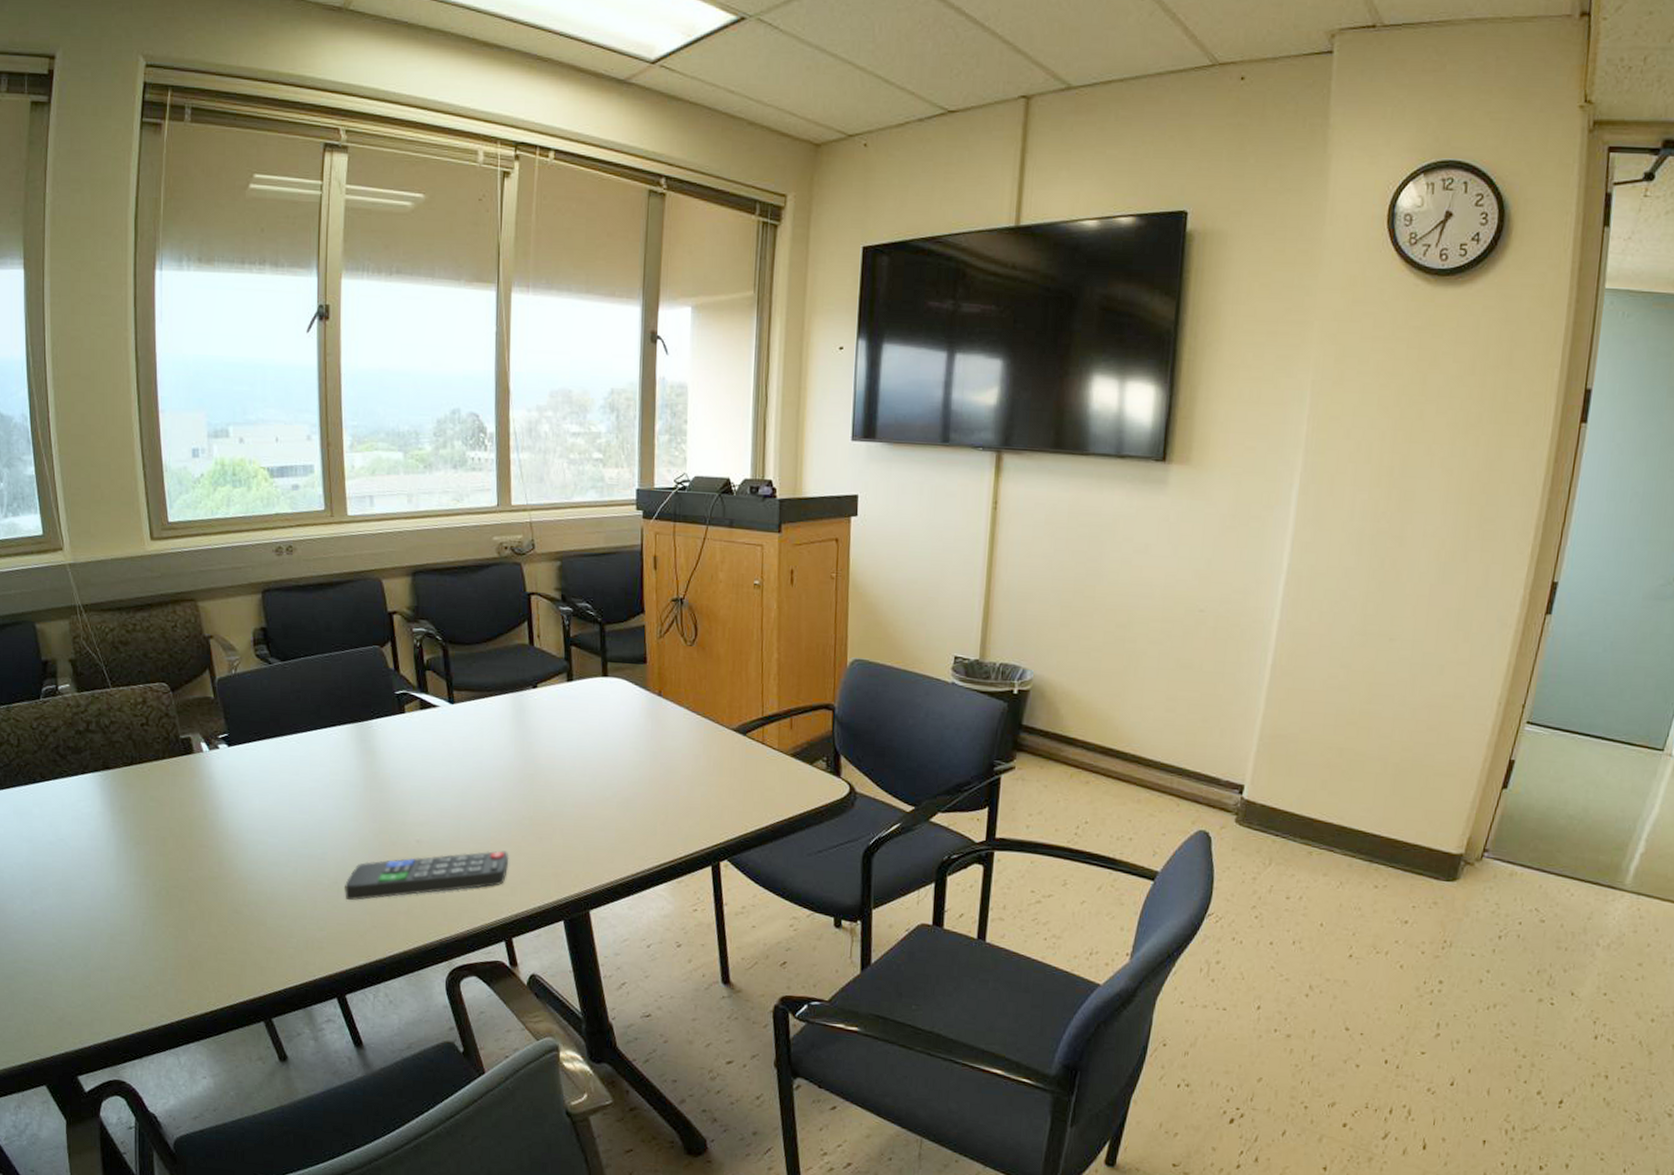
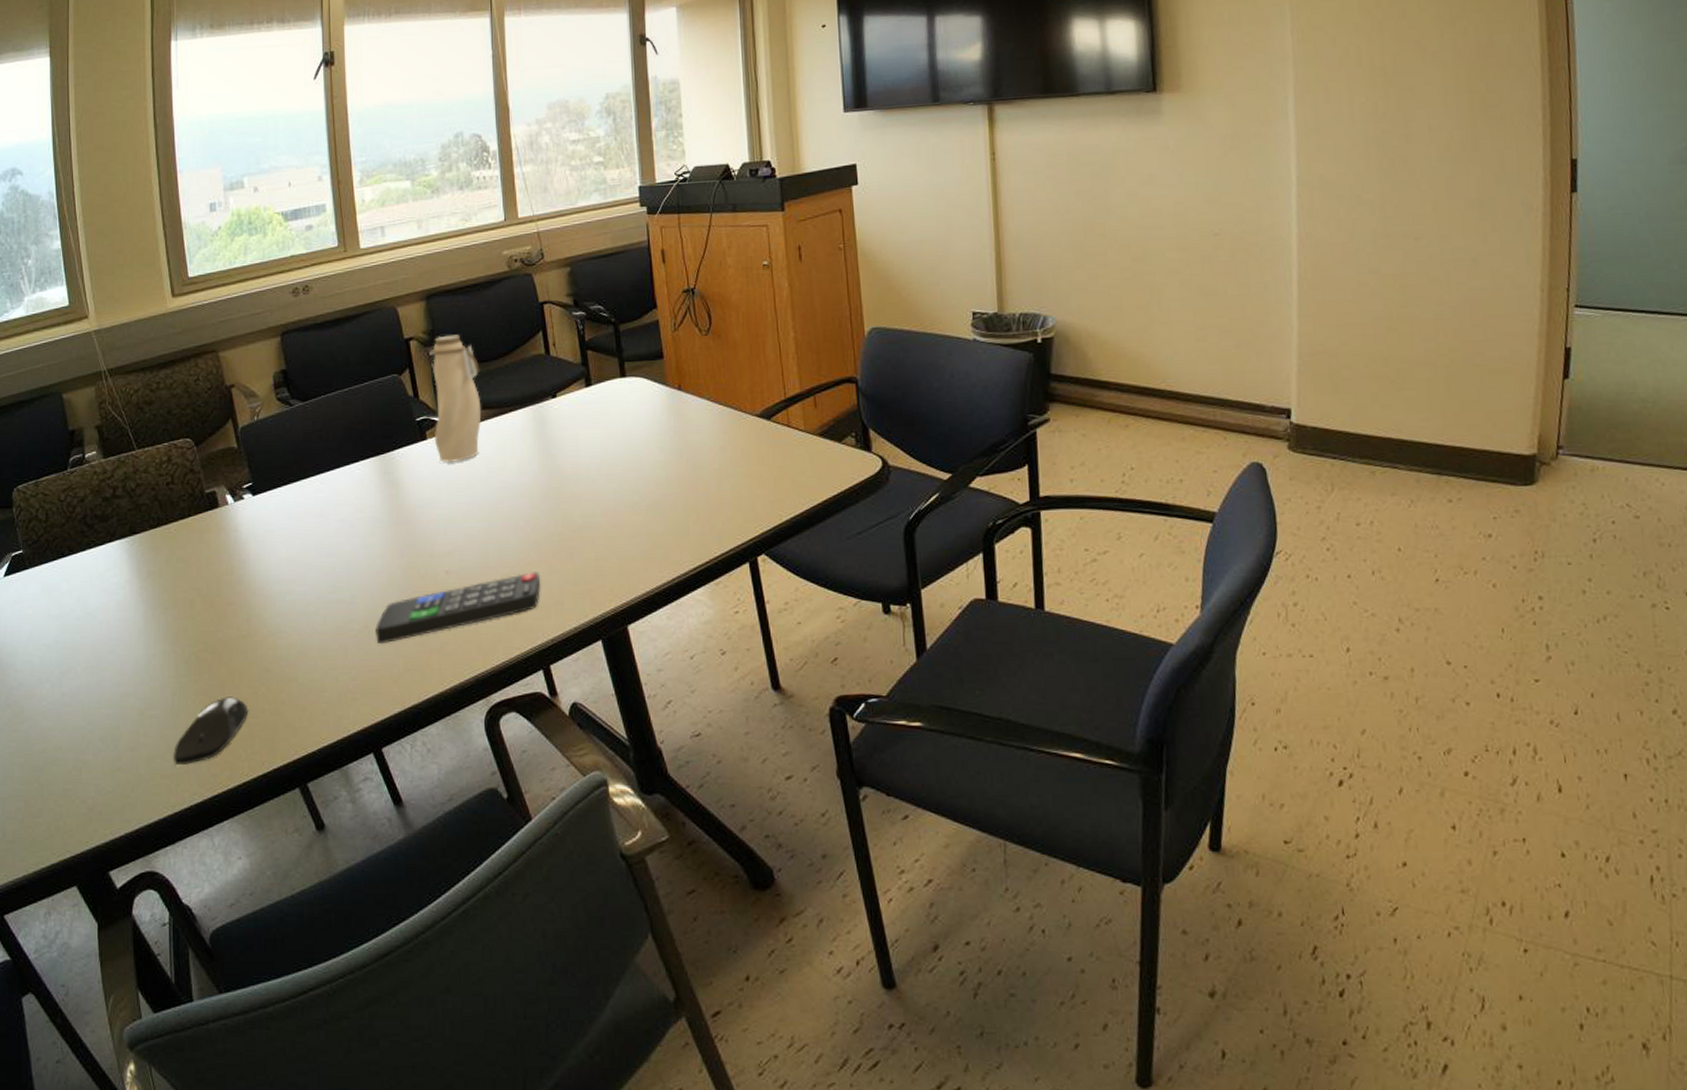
computer mouse: none [143,931,217,989] -> present [174,696,249,765]
water bottle: none [413,613,463,739] -> present [430,334,482,464]

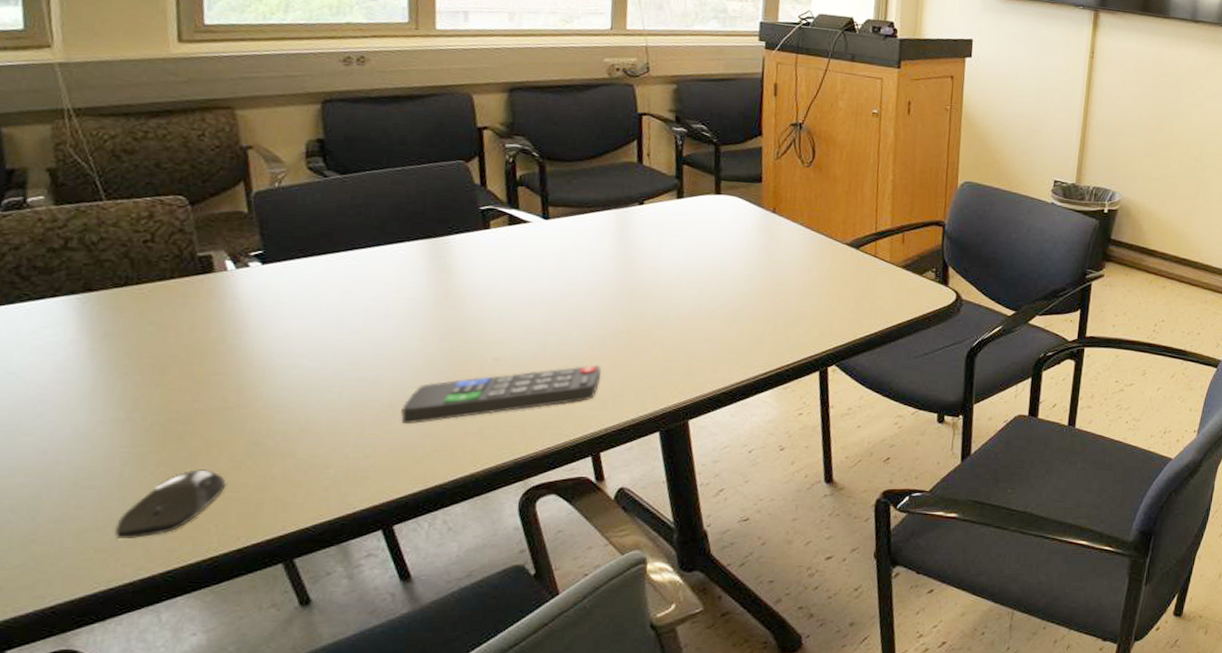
water bottle: present [430,334,482,464] -> none [499,129,563,255]

